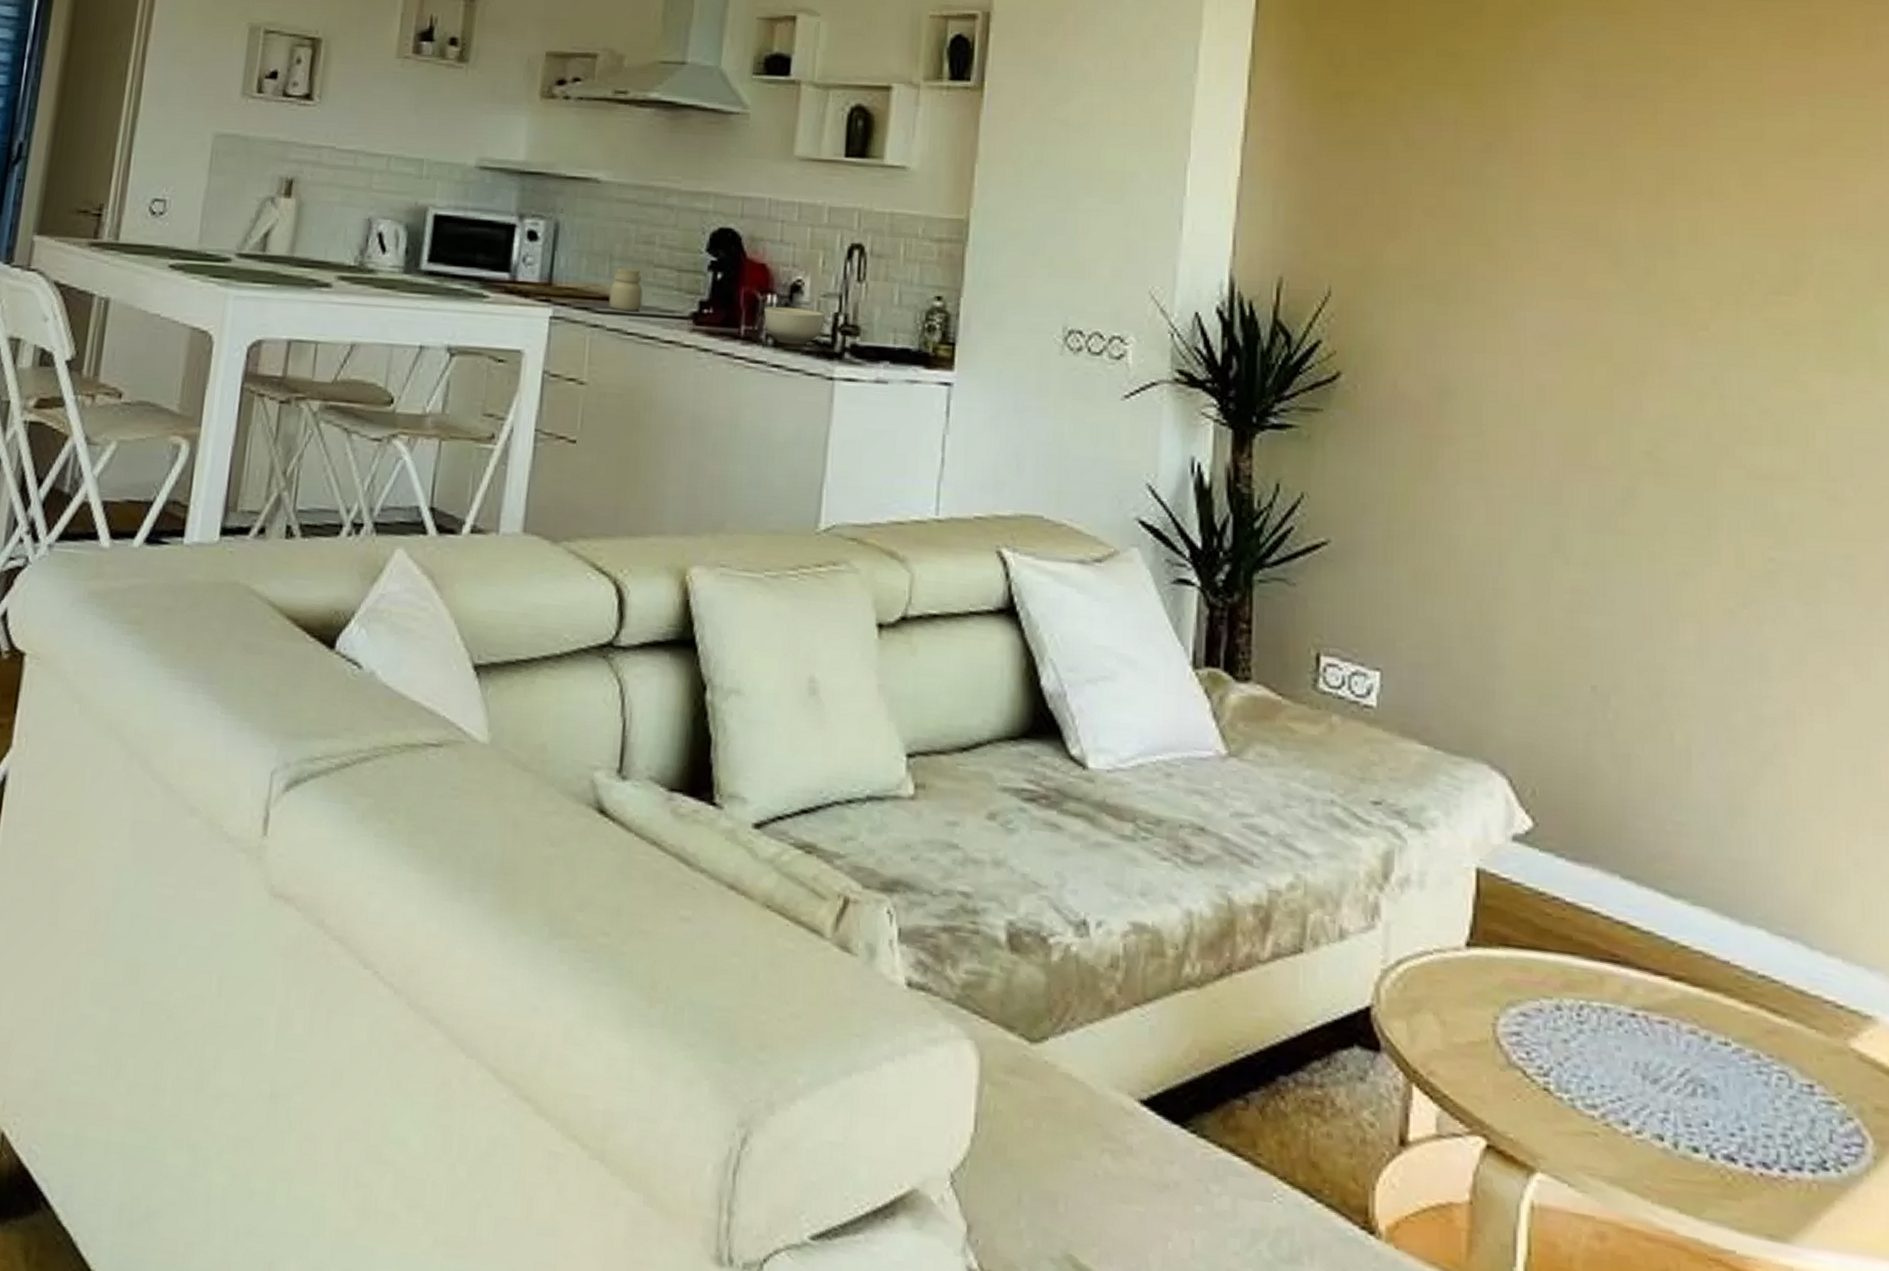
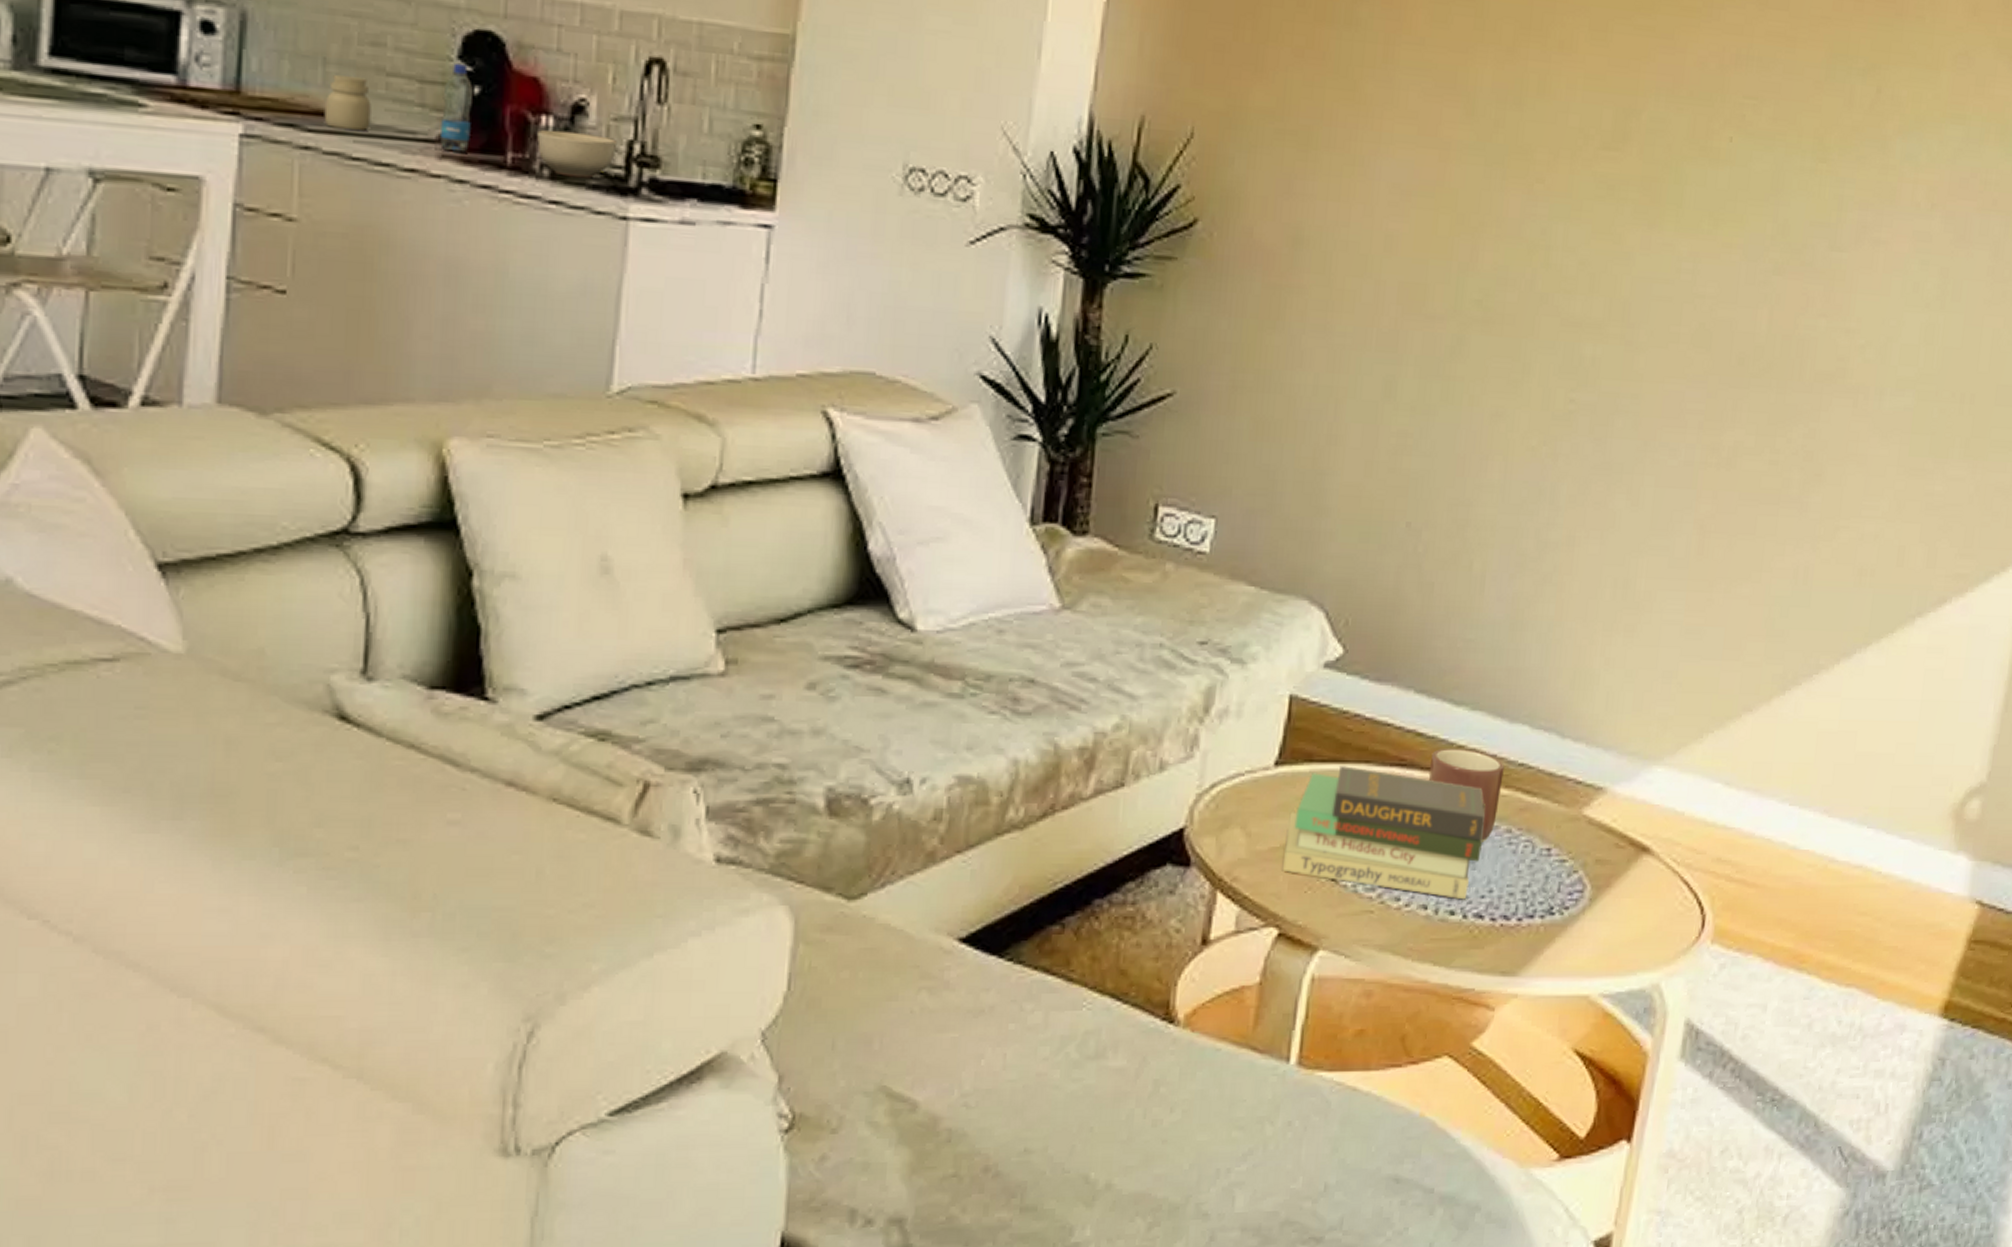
bottle: none [691,256,717,328] -> present [440,64,474,154]
books: none [1484,955,1725,1136] -> present [1282,766,1486,900]
mug: none [1648,946,1741,1067] -> present [1428,748,1504,842]

